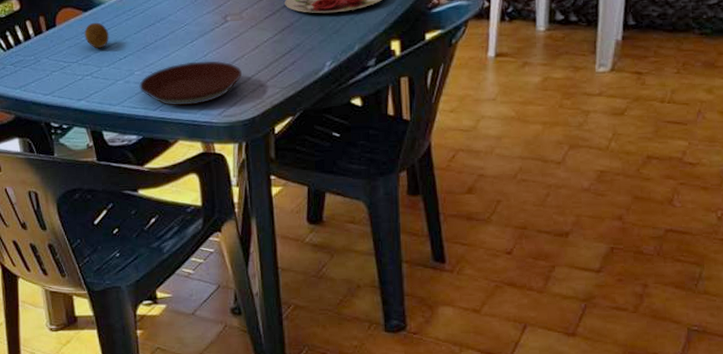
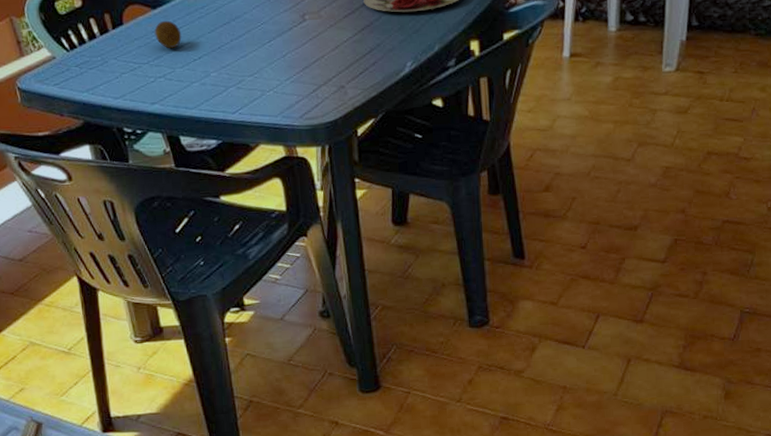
plate: present [139,61,242,106] -> none [216,61,322,109]

